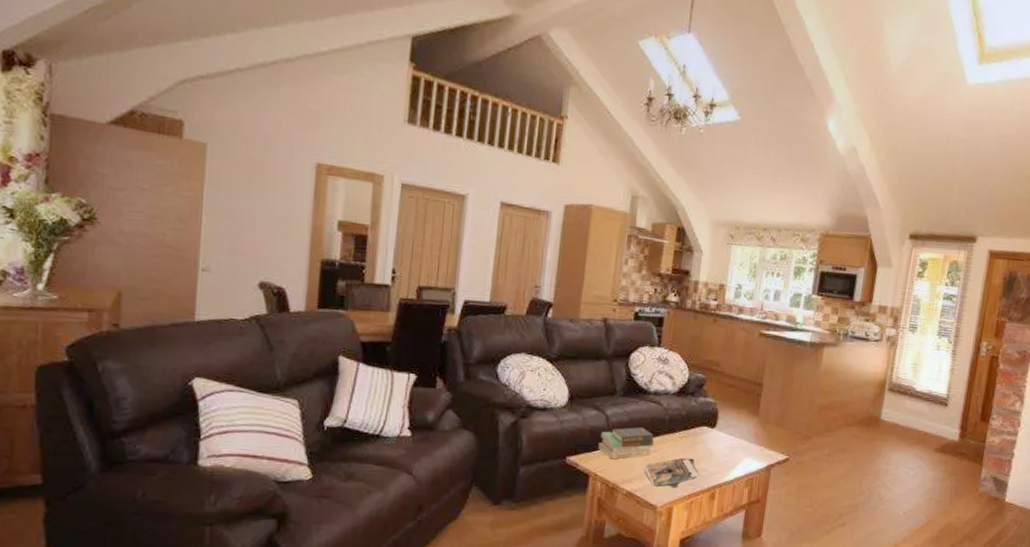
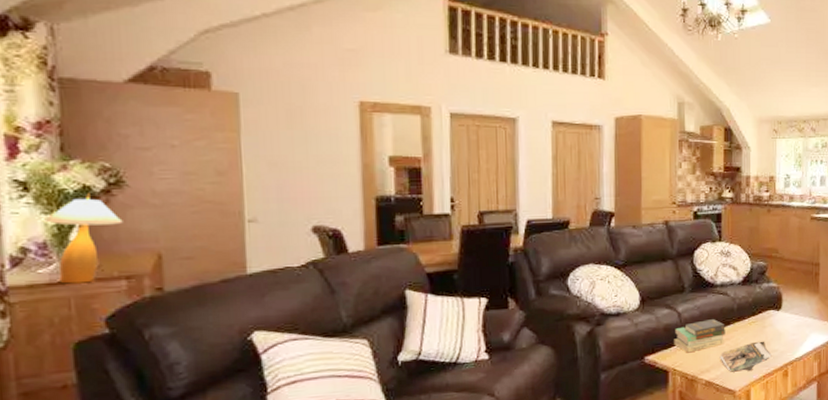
table lamp: none [24,226,92,311] -> present [44,193,123,284]

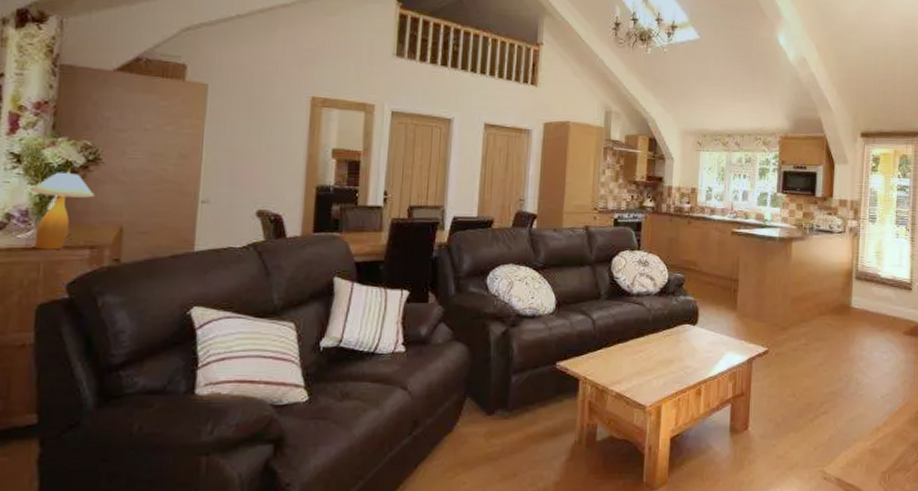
books: present [674,319,725,353] -> none [586,329,639,362]
magazine: present [719,341,772,372] -> none [631,356,685,387]

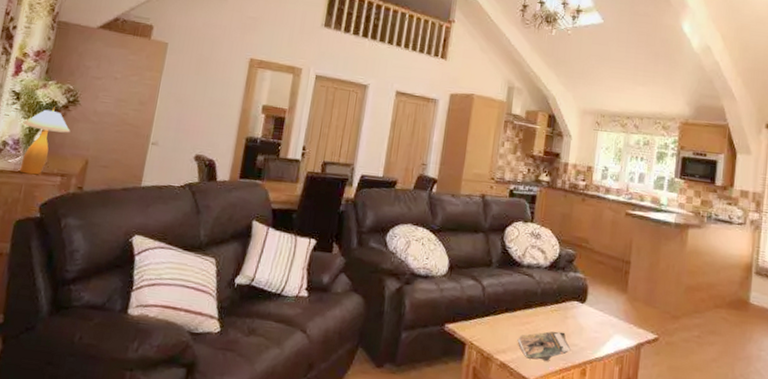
magazine: none [631,356,685,387] -> present [517,331,571,362]

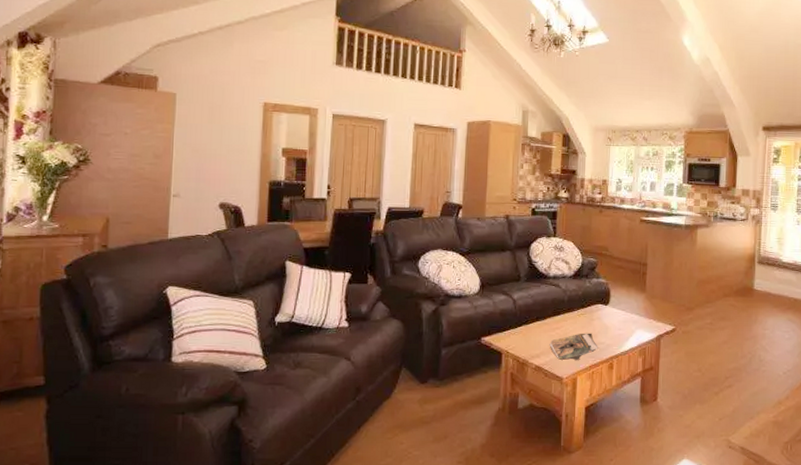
table lamp: present [19,107,71,175] -> none [33,167,86,238]

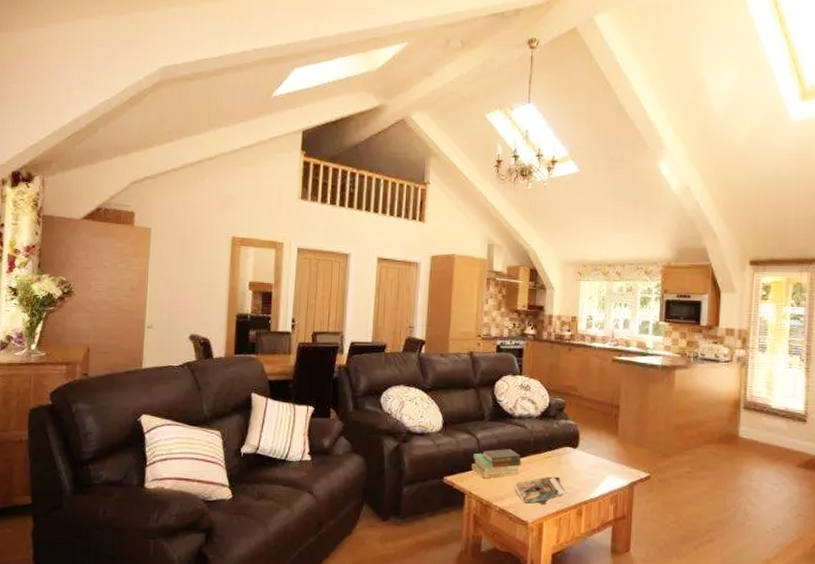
books: none [508,308,556,338] -> present [471,449,521,479]

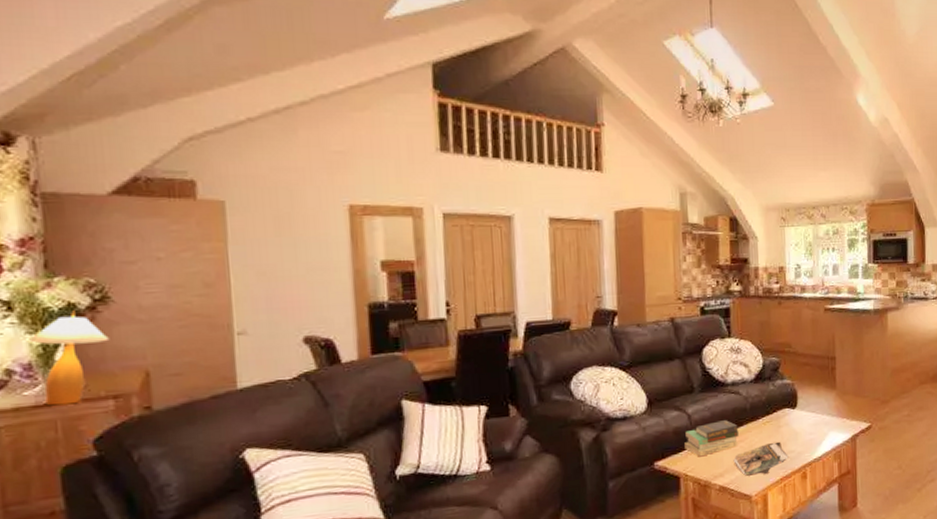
table lamp: none [23,299,69,365] -> present [29,311,110,406]

